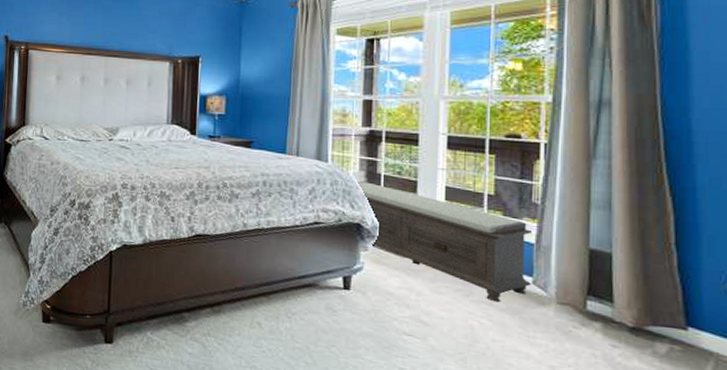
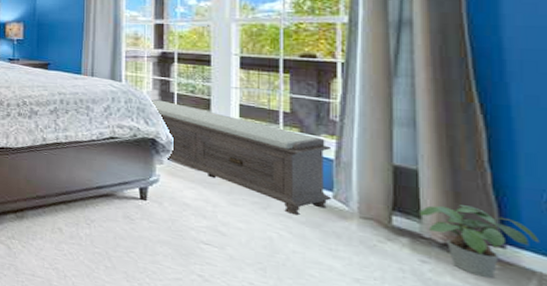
potted plant: none [611,288,718,360] -> present [418,205,540,278]

